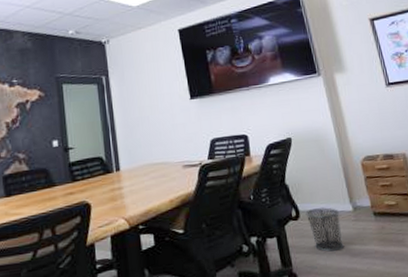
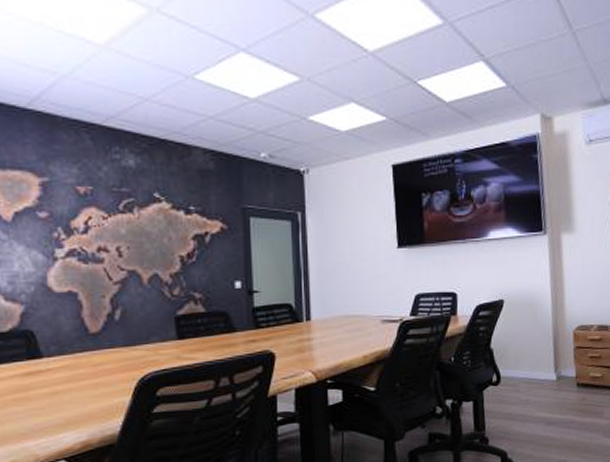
waste bin: present [305,207,344,252] -> none [507,375,542,419]

